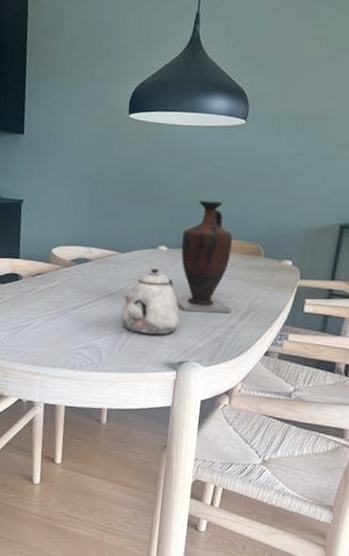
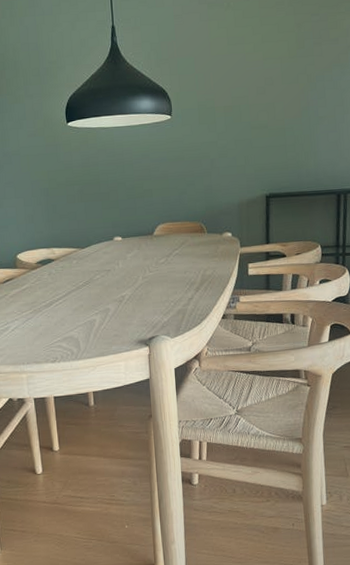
teapot: present [121,269,180,336] -> none [90,258,144,319]
vase: present [175,200,233,313] -> none [133,190,188,293]

